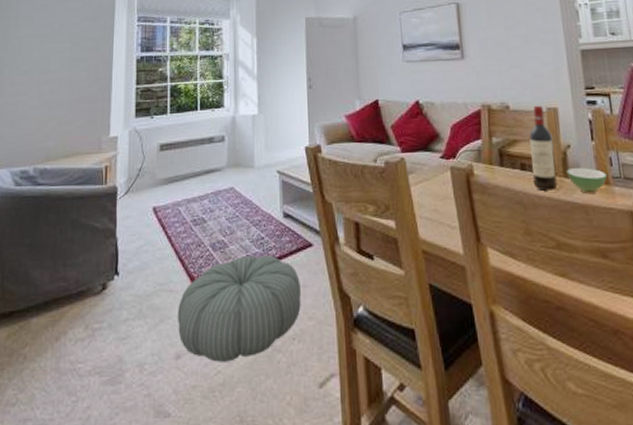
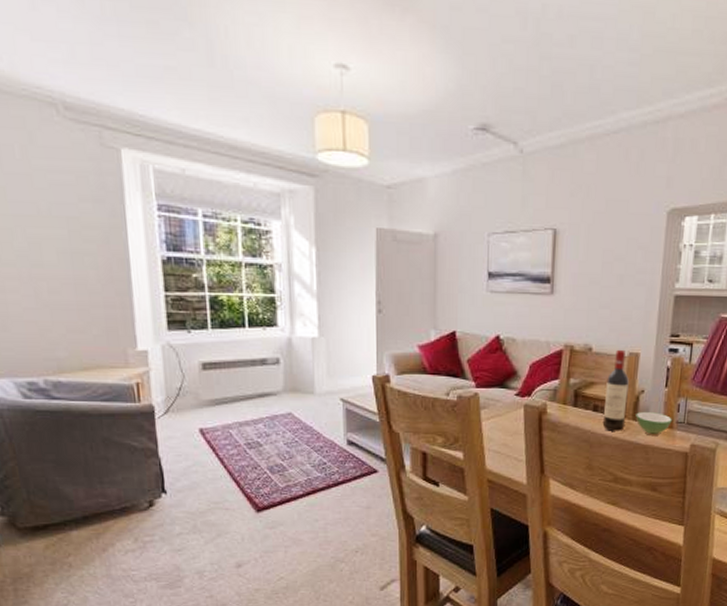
pouf: present [178,255,301,362] -> none [236,479,364,570]

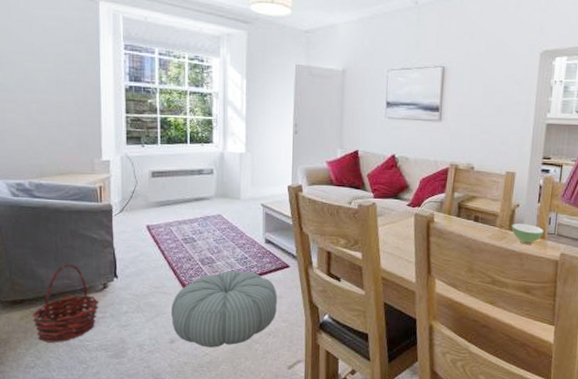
basket: none [60,479,145,575] -> present [32,264,99,343]
pouf: none [236,479,364,570] -> present [171,271,277,348]
wine bottle: present [602,349,629,431] -> none [482,168,506,240]

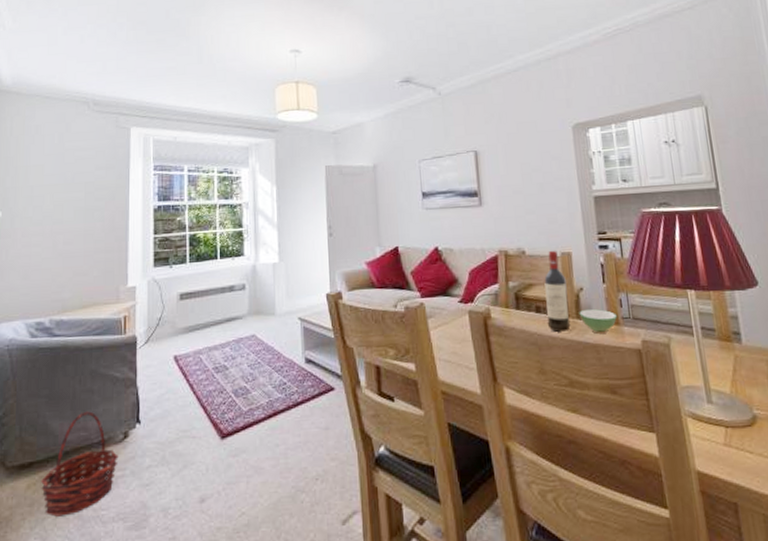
pouf: present [171,271,277,348] -> none [201,400,324,504]
wine bottle: none [482,168,506,240] -> present [544,250,571,332]

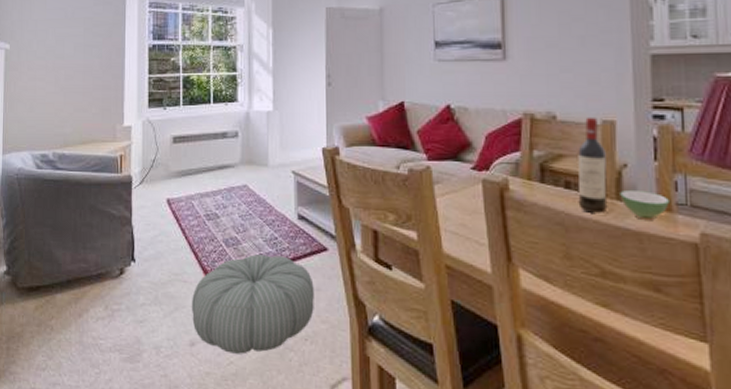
basket: present [41,411,119,517] -> none [47,244,115,340]
pouf: none [201,400,324,504] -> present [192,254,314,354]

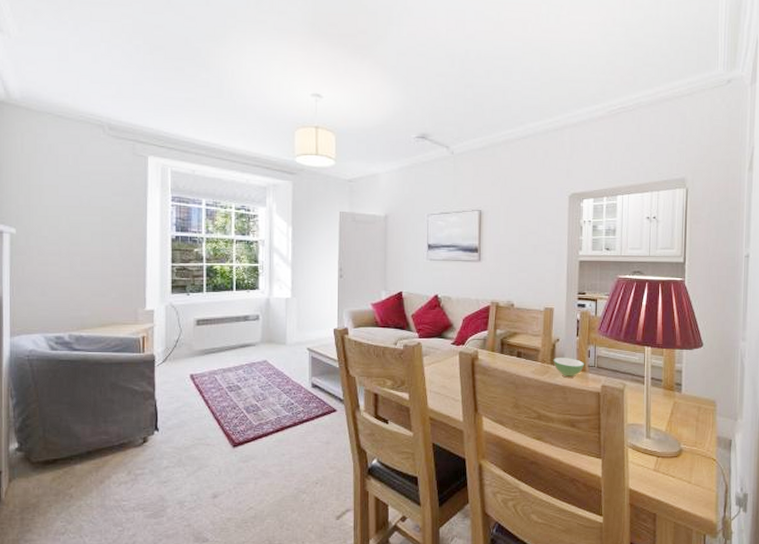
pouf: present [192,254,314,354] -> none [215,418,324,501]
wine bottle: present [578,117,608,213] -> none [525,305,546,374]

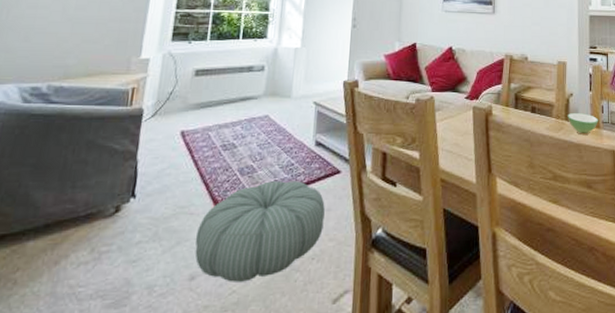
pouf: none [215,418,324,501] -> present [195,181,325,282]

